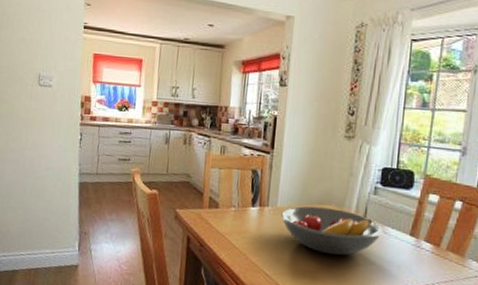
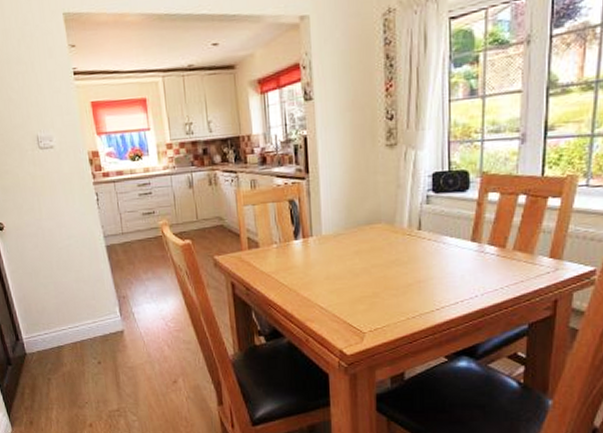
fruit bowl: present [281,206,384,256] -> none [328,226,442,276]

